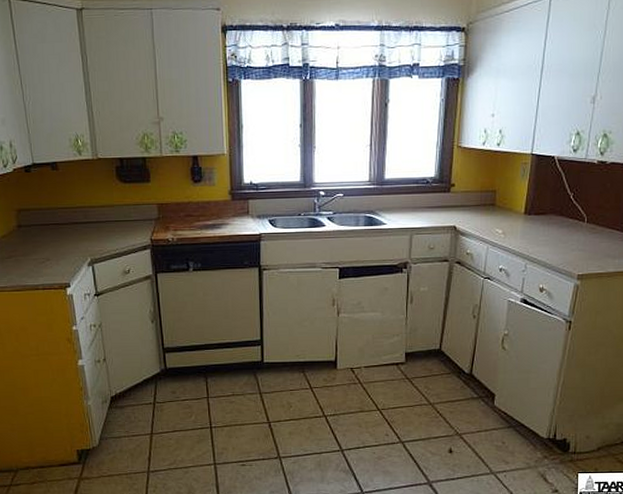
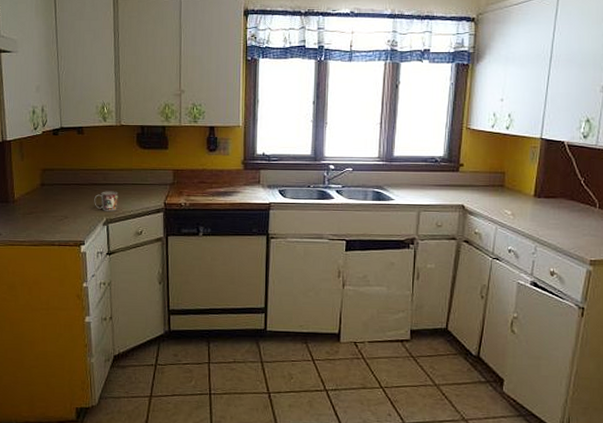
mug: none [76,229,102,251] -> present [94,191,118,211]

